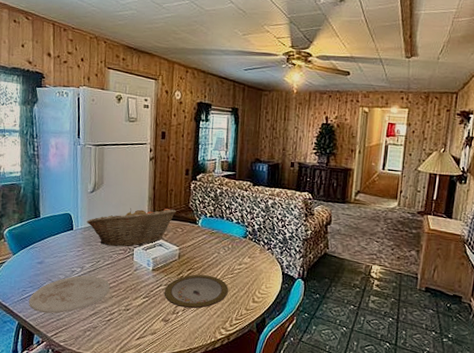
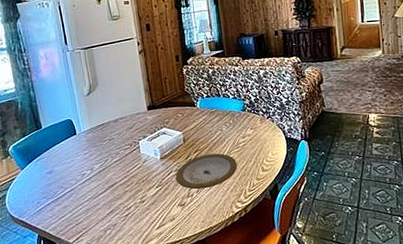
plate: present [28,275,110,314] -> none [44,175,123,221]
fruit basket: present [86,207,176,247] -> none [88,96,174,144]

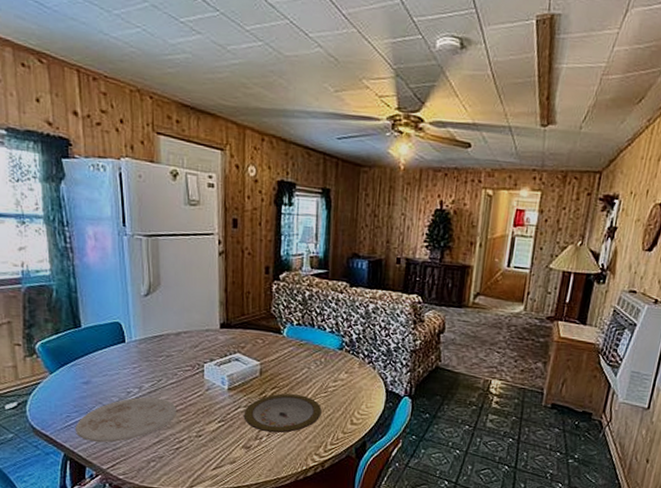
plate: none [44,175,123,221] -> present [75,397,176,443]

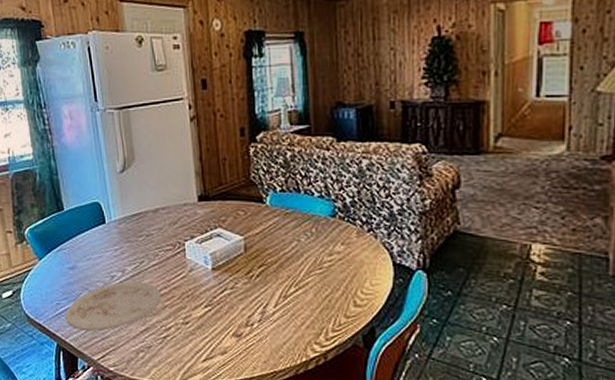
plate: present [243,393,322,433] -> none [231,272,318,319]

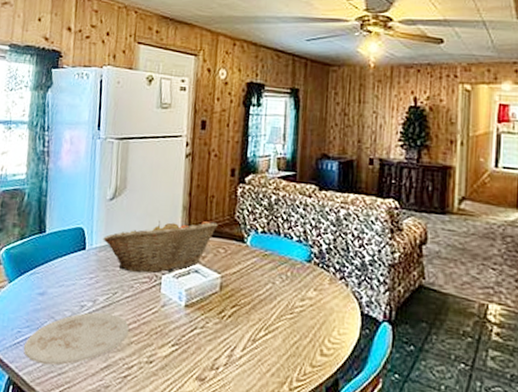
fruit basket: none [120,185,234,242] -> present [103,220,218,274]

